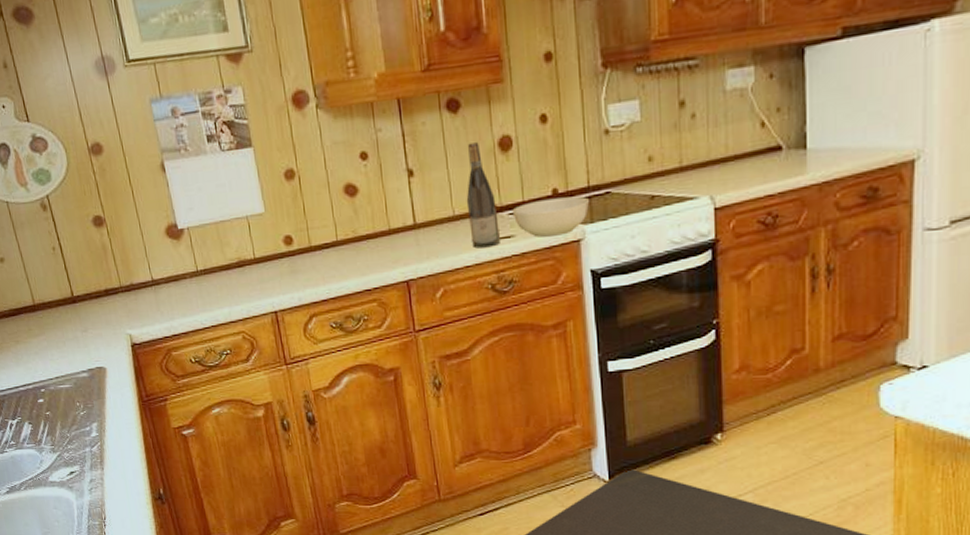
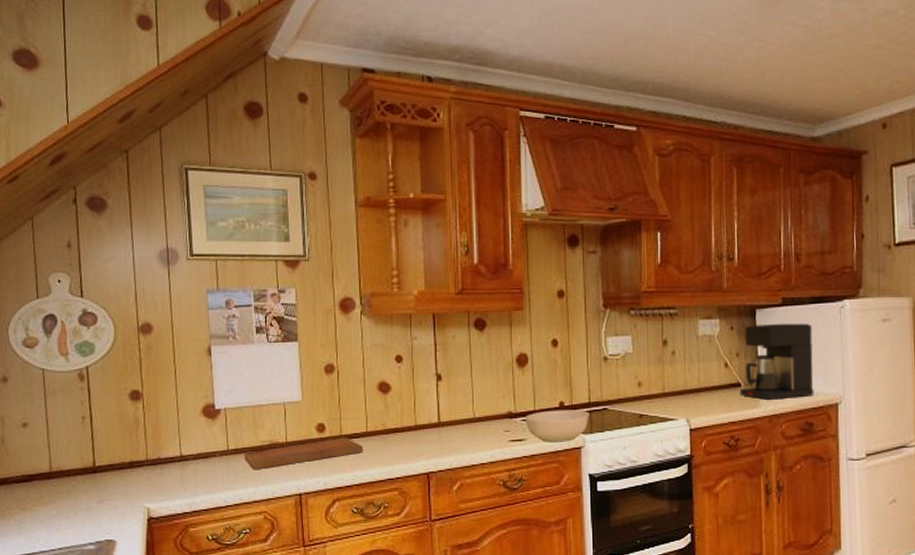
cutting board: none [213,248,336,290] -> present [243,437,363,470]
wine bottle: present [466,142,502,249] -> none [486,357,514,448]
coffee maker: none [781,58,883,164] -> present [740,323,814,400]

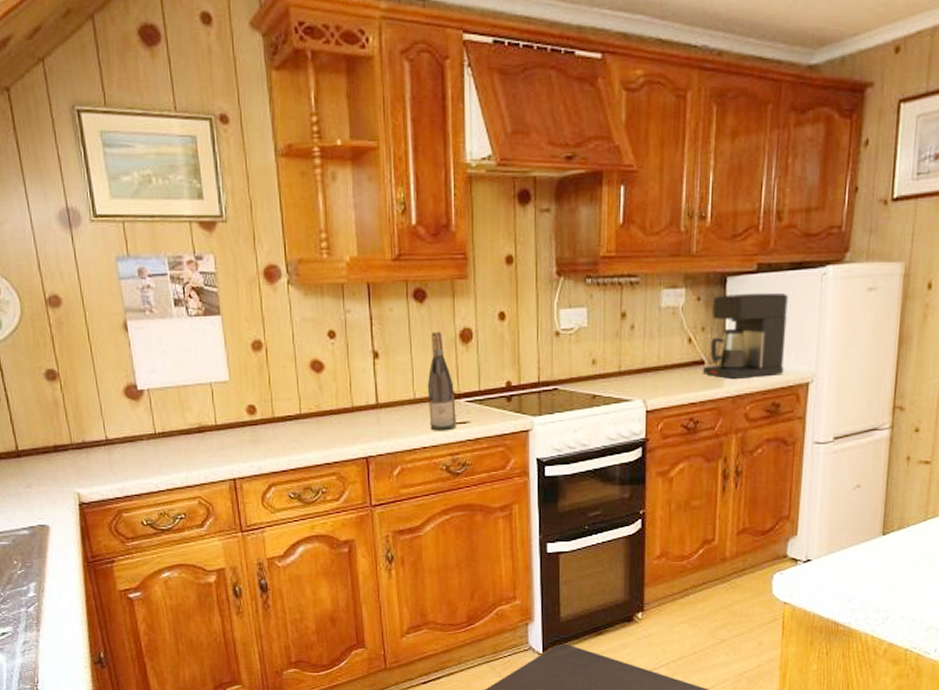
cutting board: present [243,437,363,470] -> none [172,420,298,454]
wine bottle: none [486,357,514,448] -> present [427,332,457,431]
bowl: present [525,410,590,444] -> none [469,390,540,426]

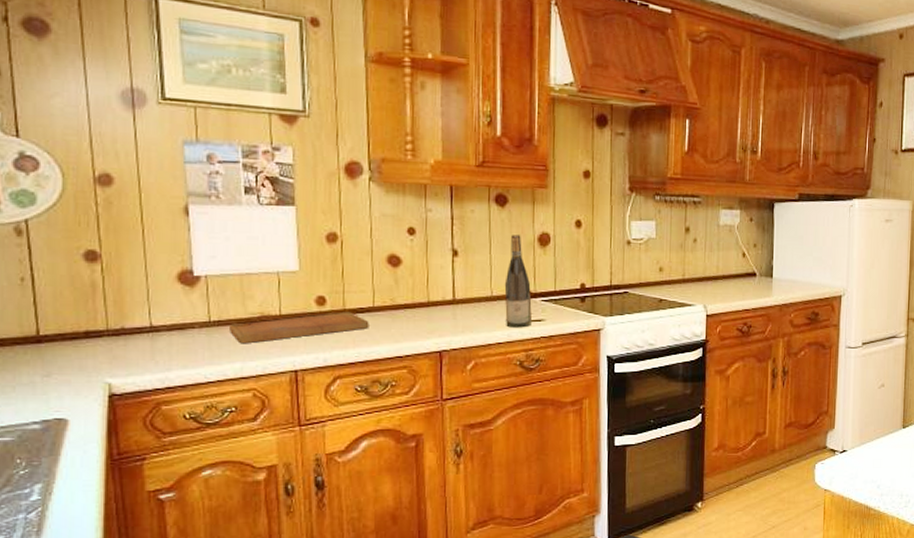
cutting board: none [172,420,298,454] -> present [228,311,369,344]
coffee maker: present [703,292,788,379] -> none [755,217,824,290]

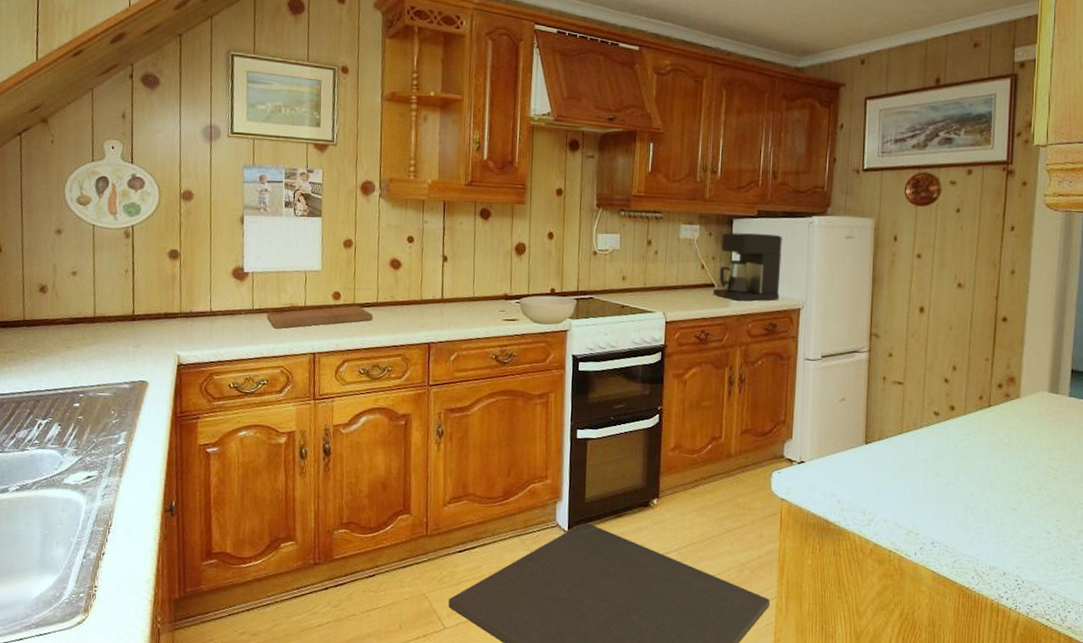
wine bottle: present [504,235,533,328] -> none [484,244,508,326]
bowl: none [544,291,611,325] -> present [519,295,578,326]
coffee maker: none [755,217,824,290] -> present [713,232,782,301]

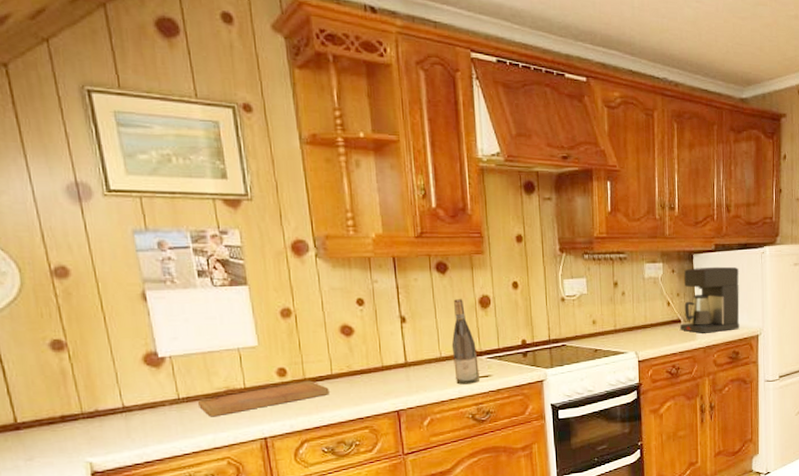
wine bottle: none [484,244,508,326] -> present [451,299,481,385]
bowl: present [519,295,578,326] -> none [489,347,551,378]

